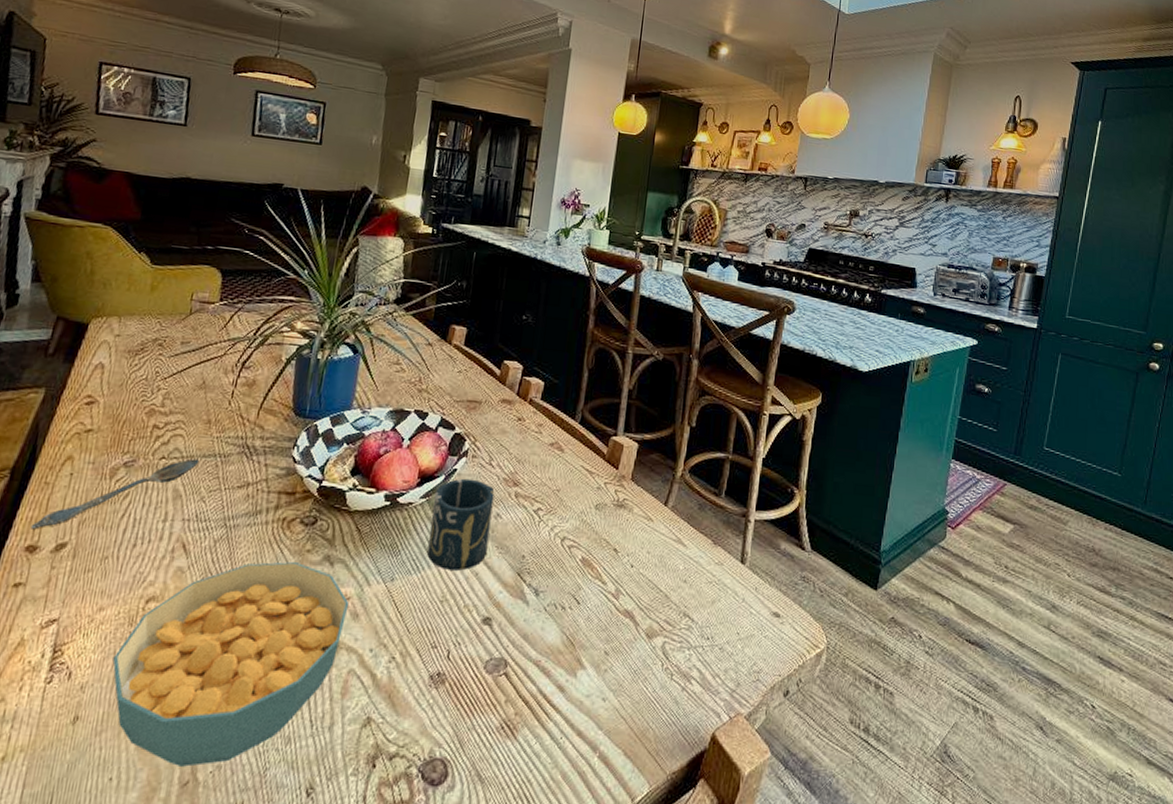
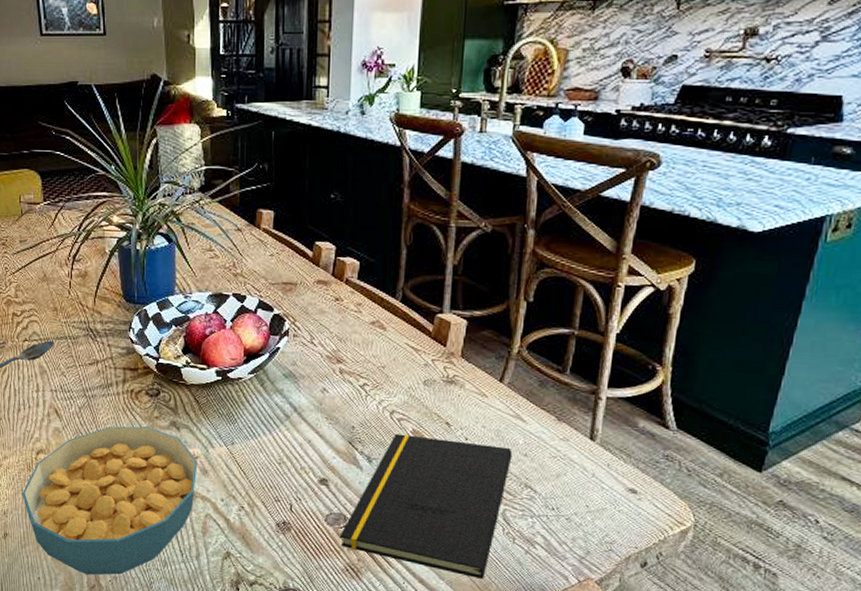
cup: present [427,478,495,571] -> none [260,356,319,438]
notepad: none [497,562,674,725] -> present [339,433,513,579]

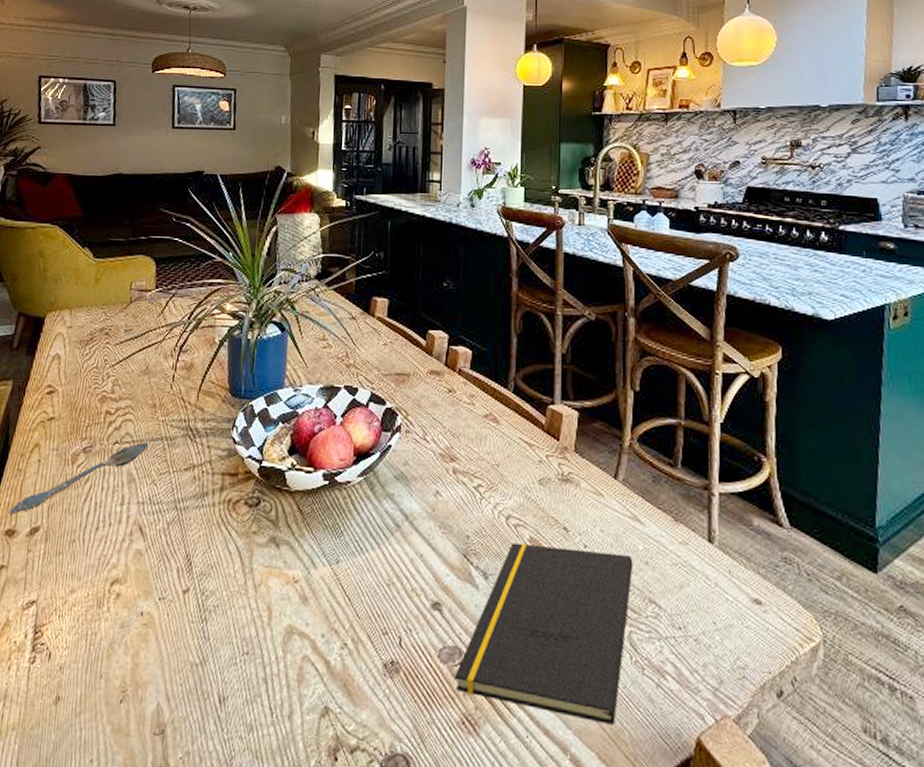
cereal bowl: present [22,425,198,575] -> none [85,543,298,752]

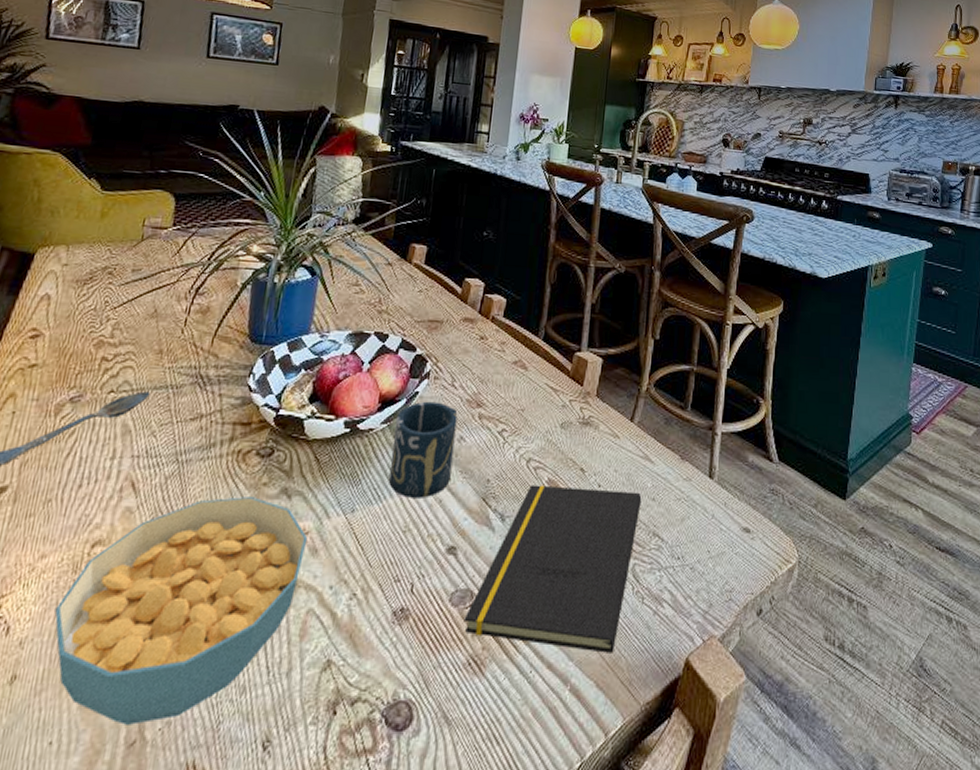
cereal bowl: none [85,543,298,752] -> present [54,495,308,725]
cup: none [369,455,432,552] -> present [389,401,458,498]

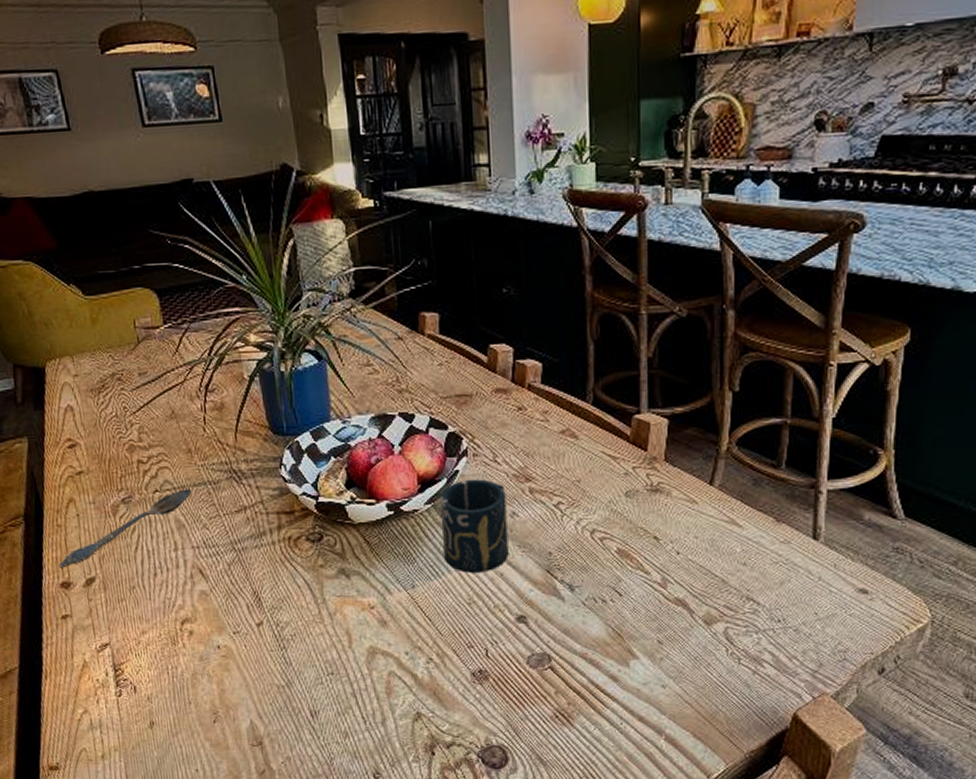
cereal bowl: present [54,495,308,725] -> none [167,577,375,759]
notepad: present [464,485,642,653] -> none [544,555,730,708]

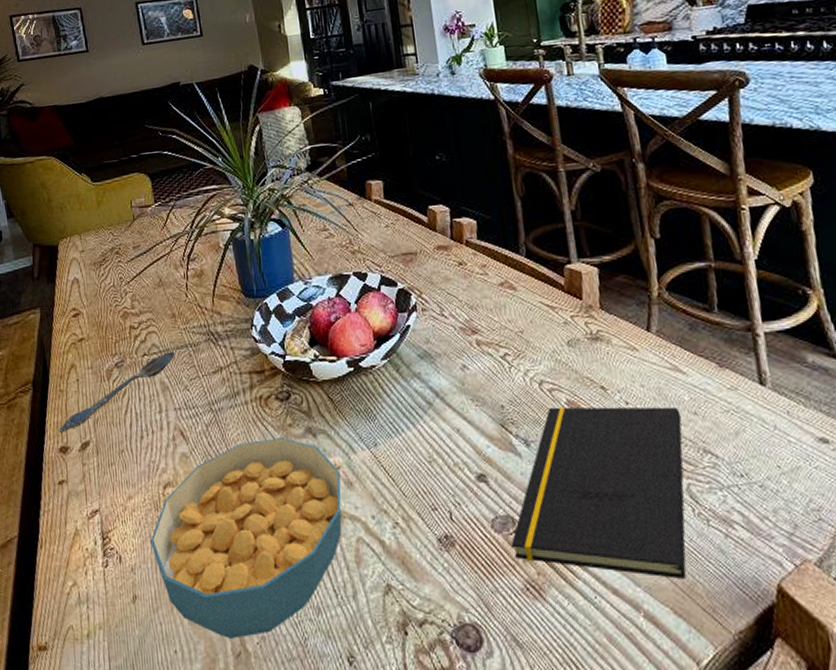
cereal bowl: none [167,577,375,759] -> present [150,436,342,639]
cup: present [439,479,509,573] -> none [394,333,463,429]
notepad: none [544,555,730,708] -> present [511,406,687,579]

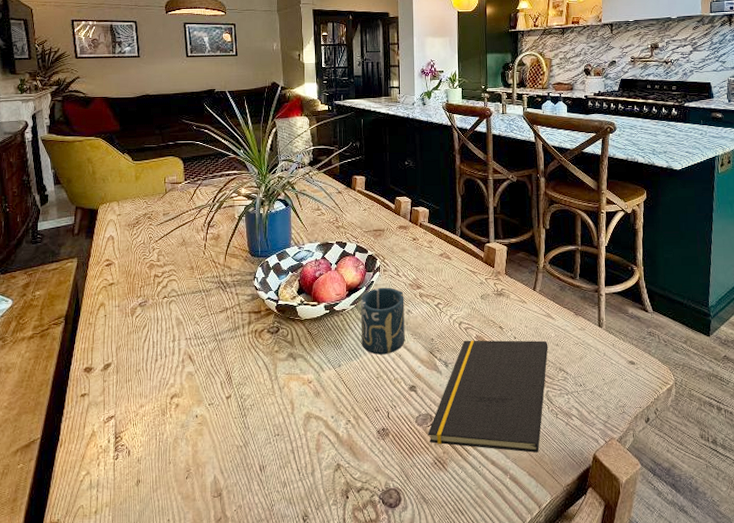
spoon: present [58,351,175,433] -> none [85,295,190,356]
cereal bowl: present [150,436,342,639] -> none [156,360,312,508]
cup: none [394,333,463,429] -> present [360,287,405,355]

